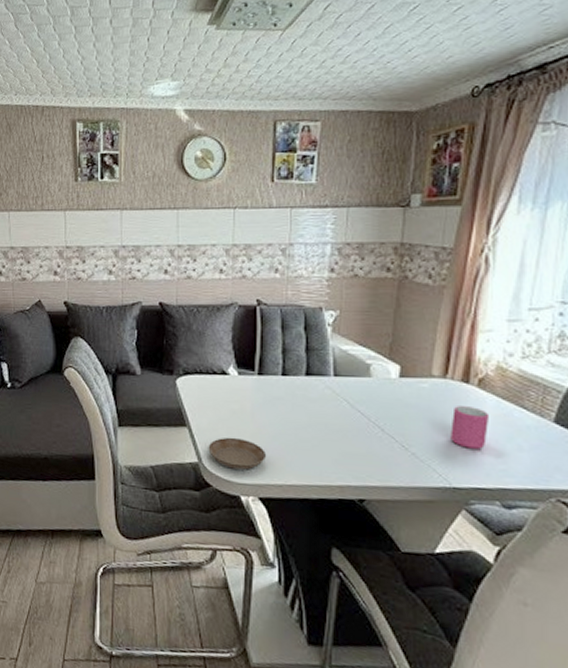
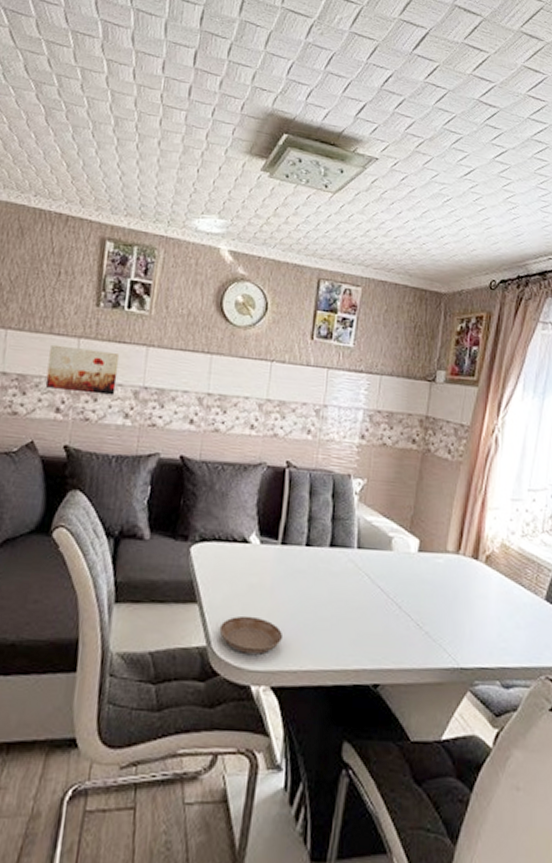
wall art: none [43,219,99,257] -> present [45,344,120,396]
mug: present [450,406,488,449] -> none [460,583,493,627]

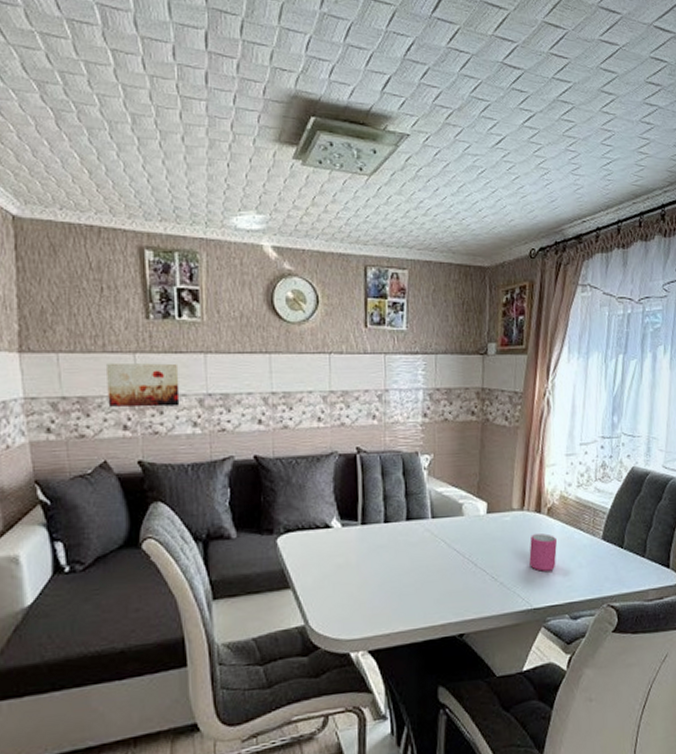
saucer: present [219,615,284,655] -> none [314,592,374,627]
mug: none [460,583,493,627] -> present [529,533,557,572]

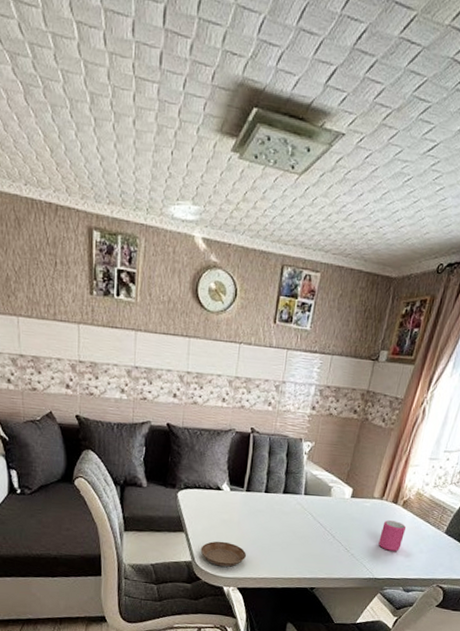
wall art: present [105,362,180,408] -> none [55,330,113,374]
saucer: none [314,592,374,627] -> present [200,541,247,567]

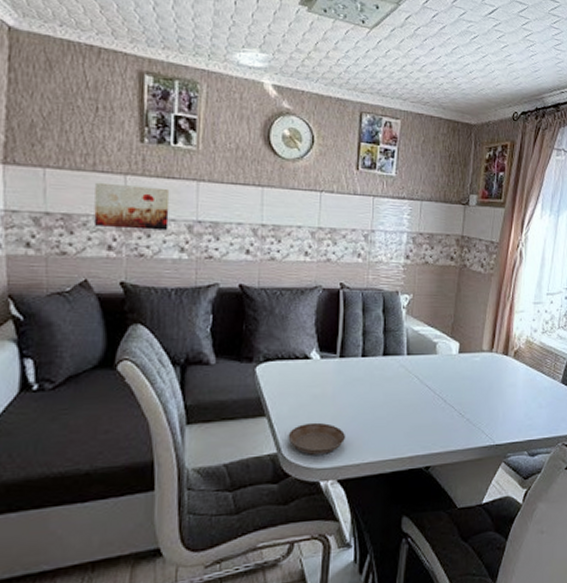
wall art: none [55,330,113,374] -> present [93,182,170,231]
mug: present [378,520,406,551] -> none [495,375,520,410]

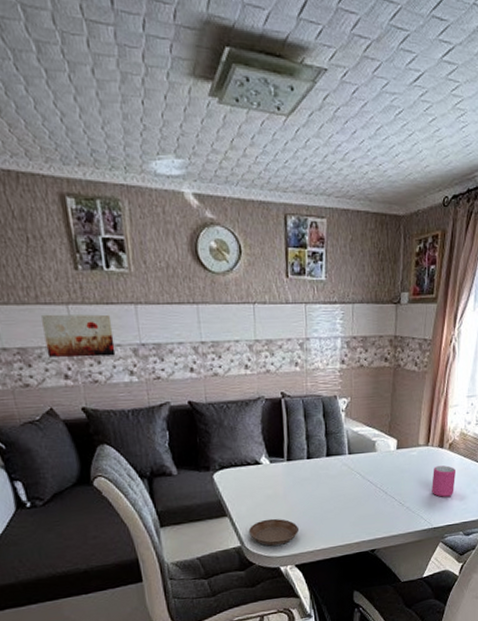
mug: none [495,375,520,410] -> present [432,465,455,497]

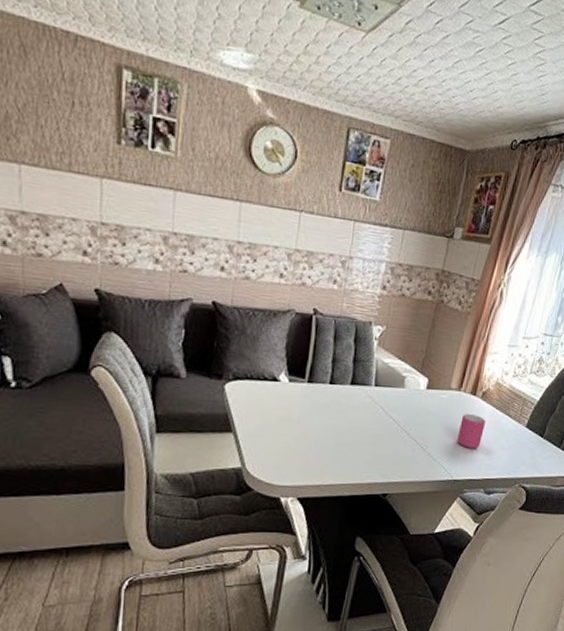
wall art: present [40,314,116,358] -> none [69,183,146,240]
saucer: present [248,518,300,546] -> none [252,442,309,473]

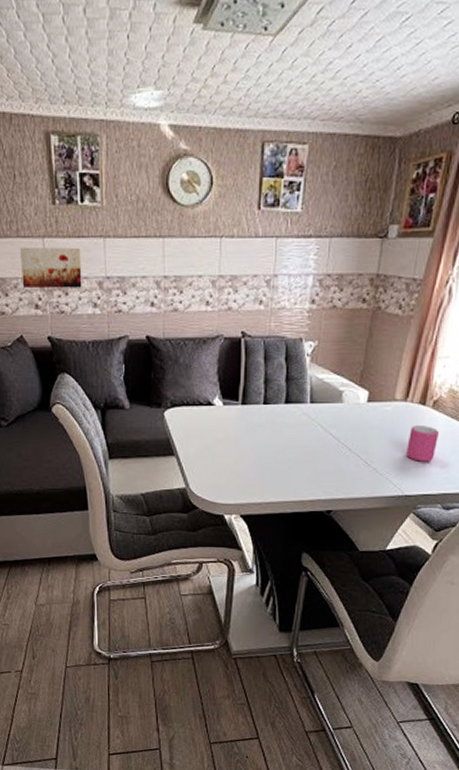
wall art: none [69,183,146,240] -> present [19,246,82,289]

